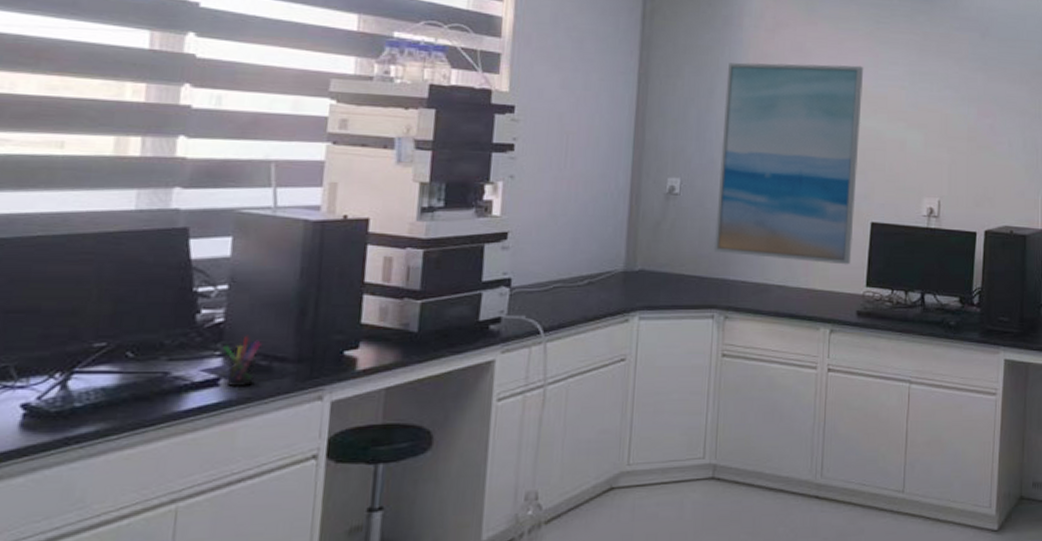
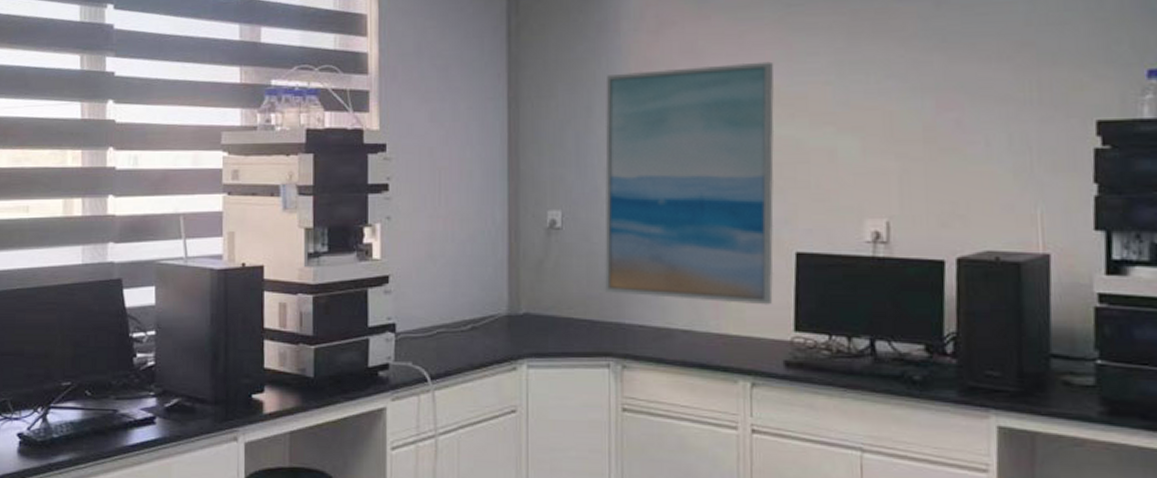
pen holder: present [223,336,261,388] -> none [156,379,185,426]

